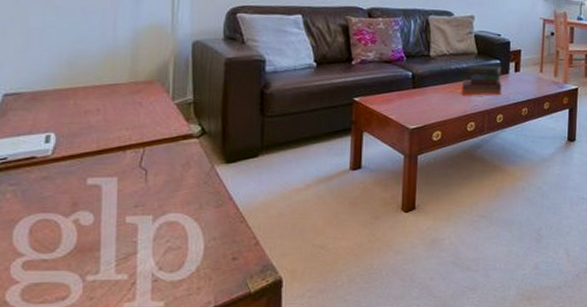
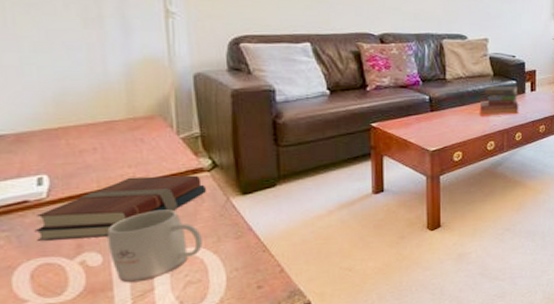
books: none [38,139,195,197] -> present [34,175,207,241]
mug: none [100,173,185,245] -> present [107,209,203,283]

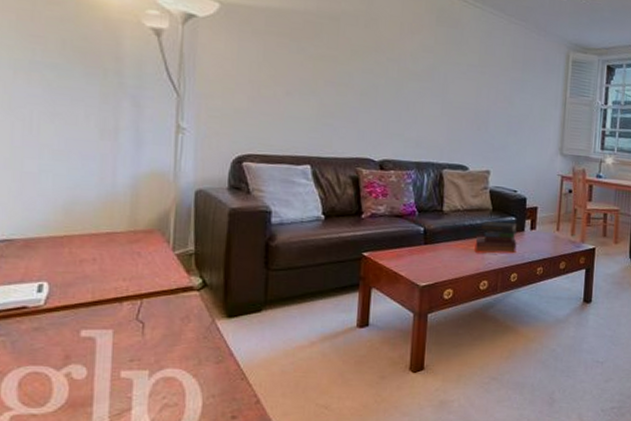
books: present [34,175,207,241] -> none [28,290,195,350]
mug: present [107,209,203,283] -> none [94,326,184,400]

